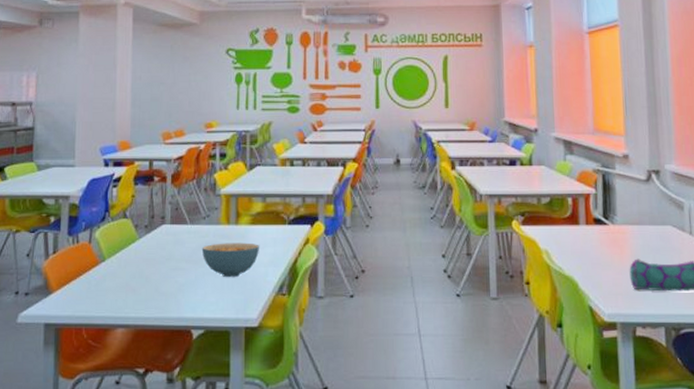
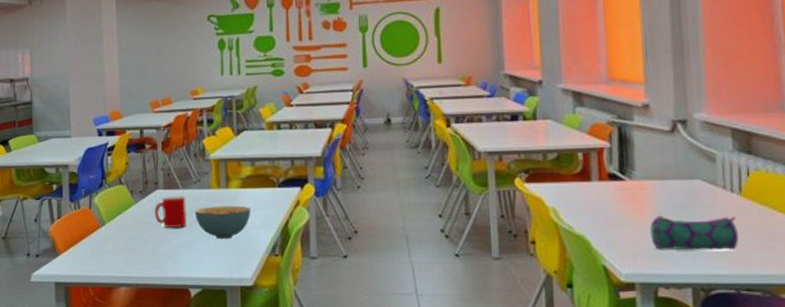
cup: none [160,230,194,265] -> present [155,195,188,227]

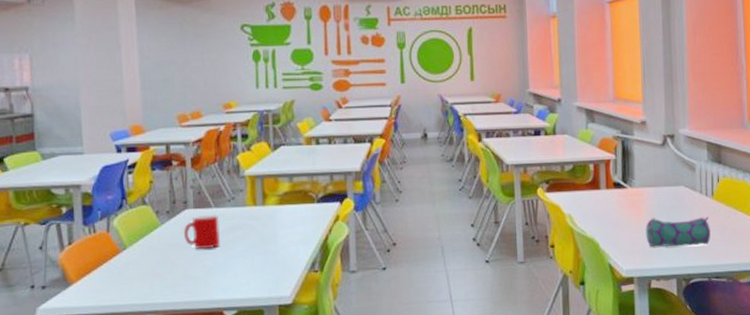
cereal bowl: present [194,205,251,239] -> none [228,223,290,258]

